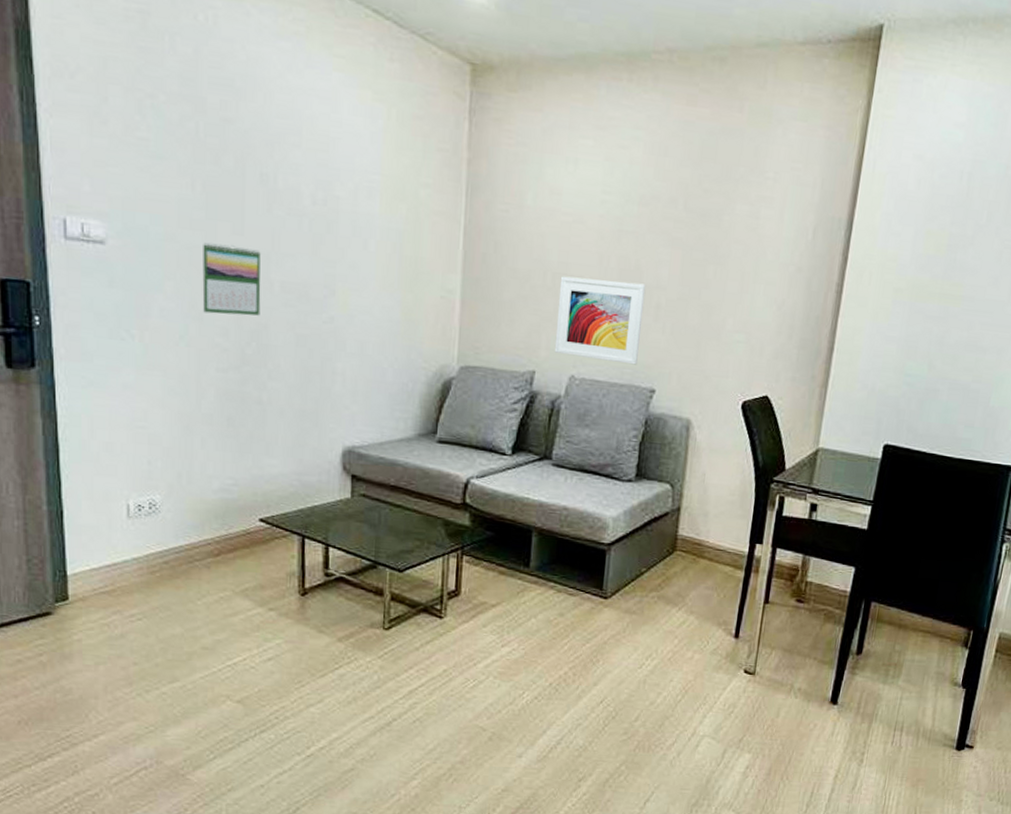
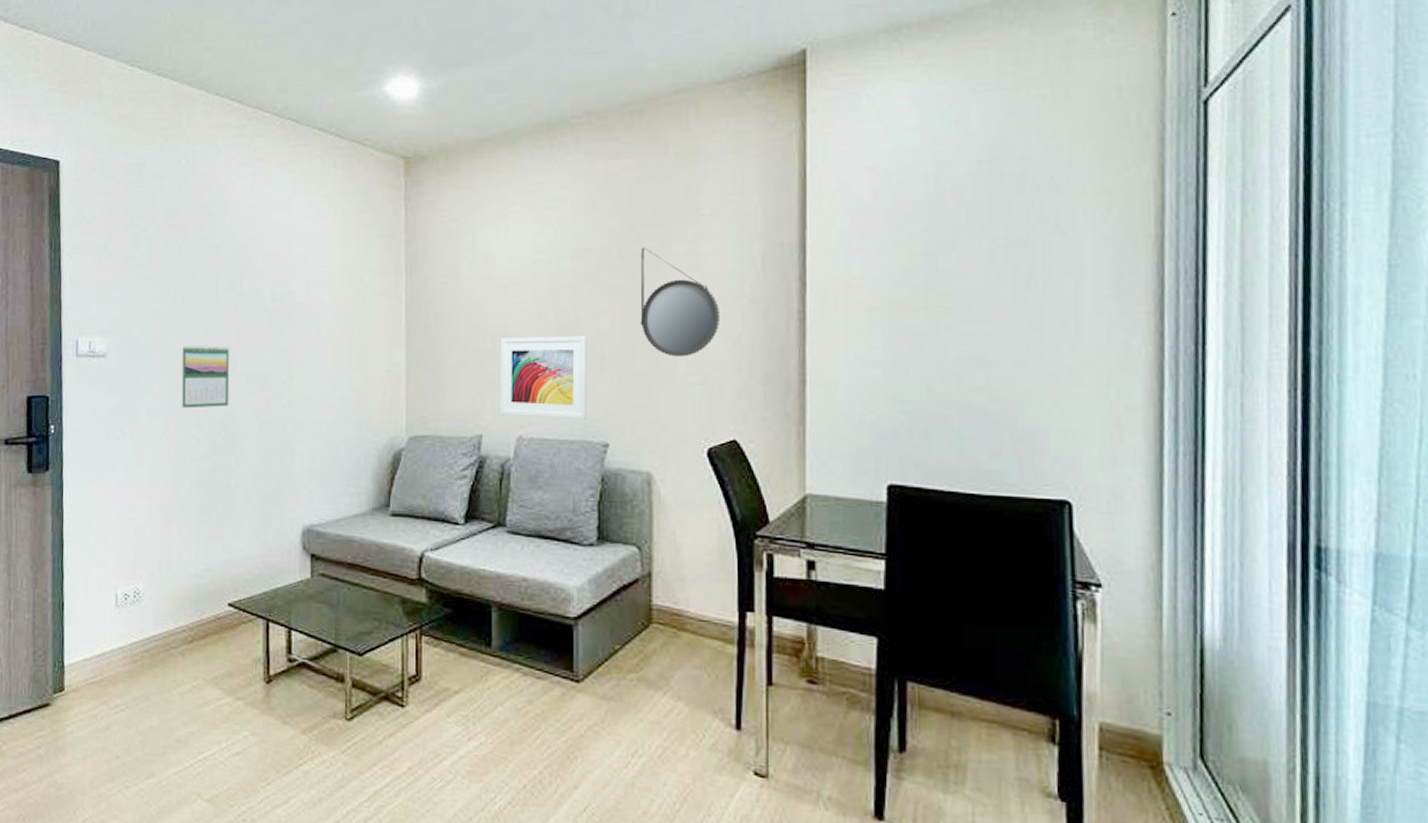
home mirror: none [697,202,770,315] -> present [640,247,721,357]

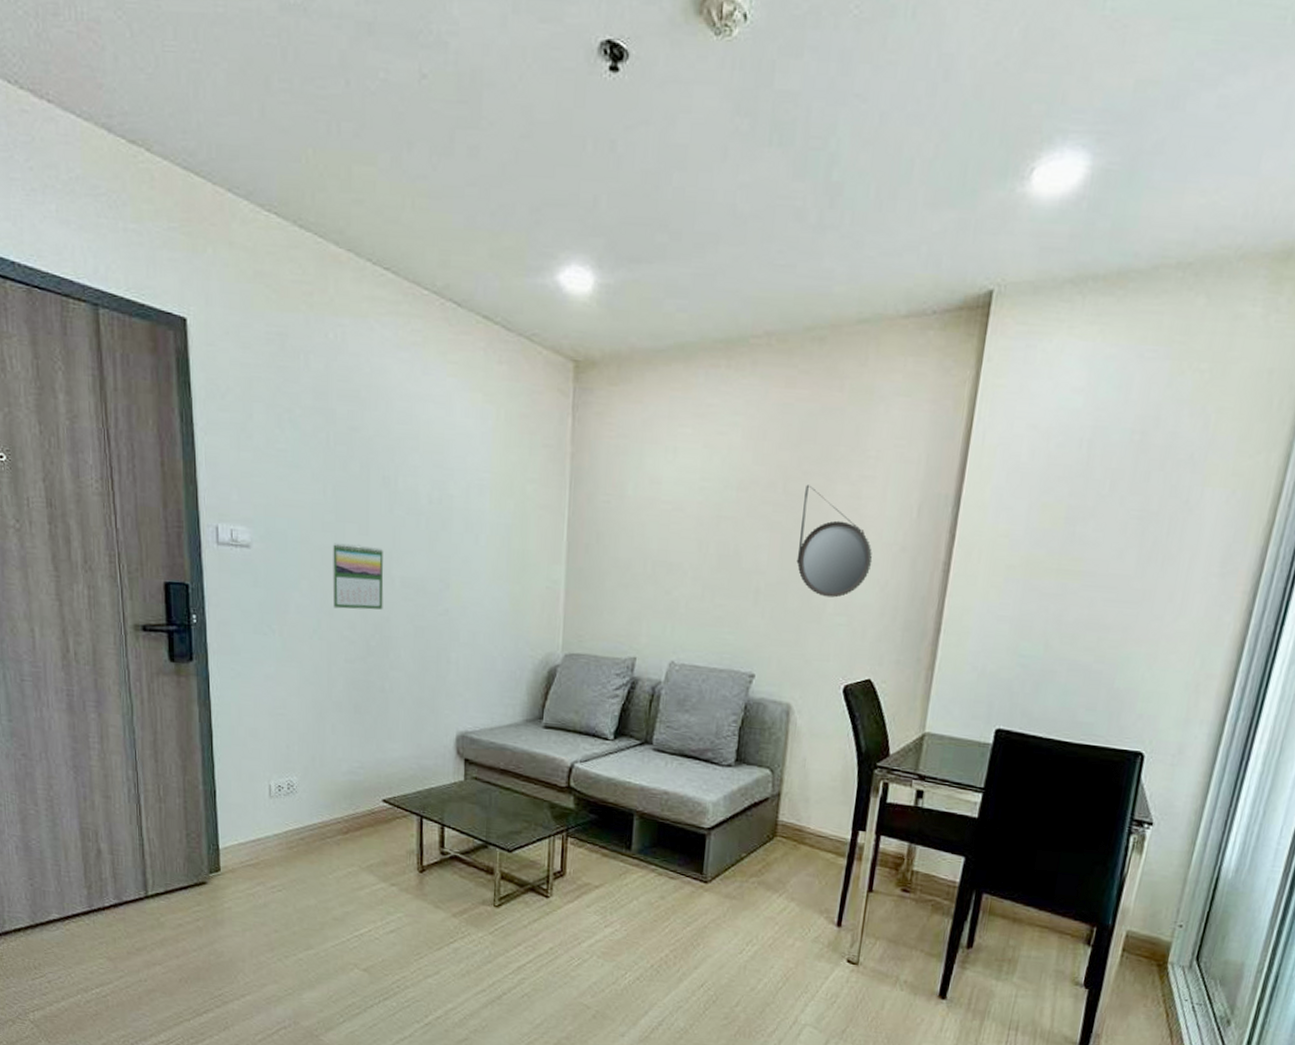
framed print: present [500,336,588,419] -> none [654,563,745,650]

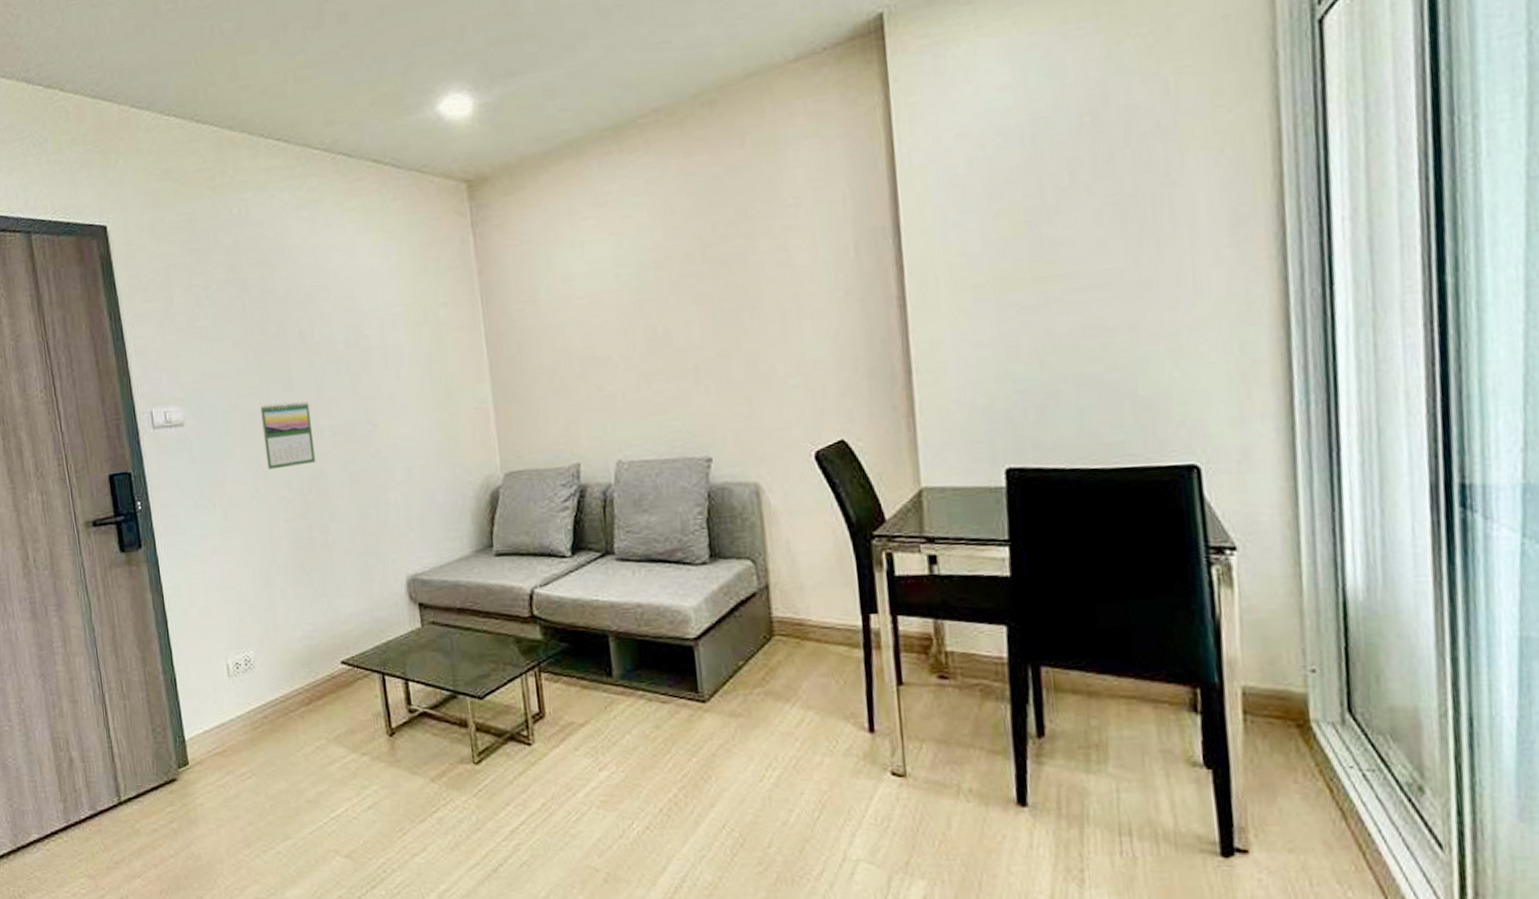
home mirror: present [796,484,873,598] -> none [726,248,817,361]

